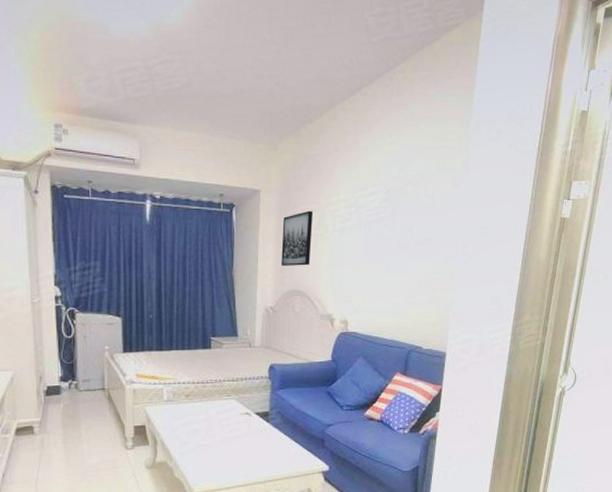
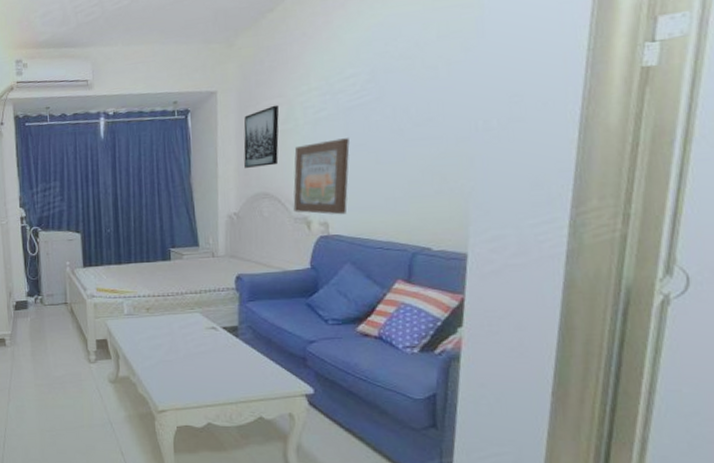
wall art: none [320,248,367,315] -> present [293,138,350,215]

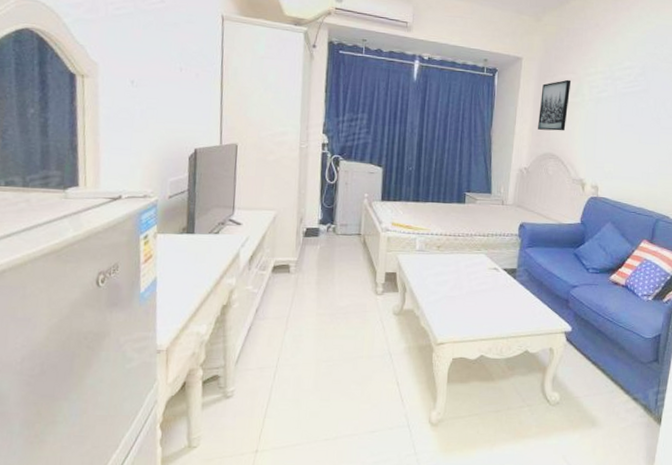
wall art: present [293,138,350,215] -> none [573,117,621,181]

